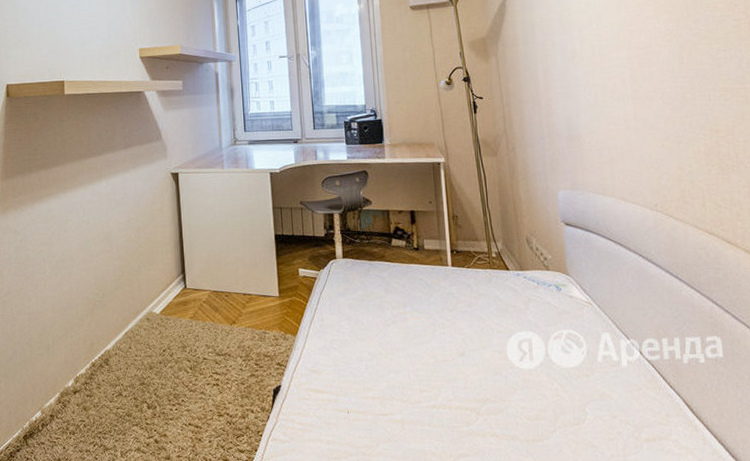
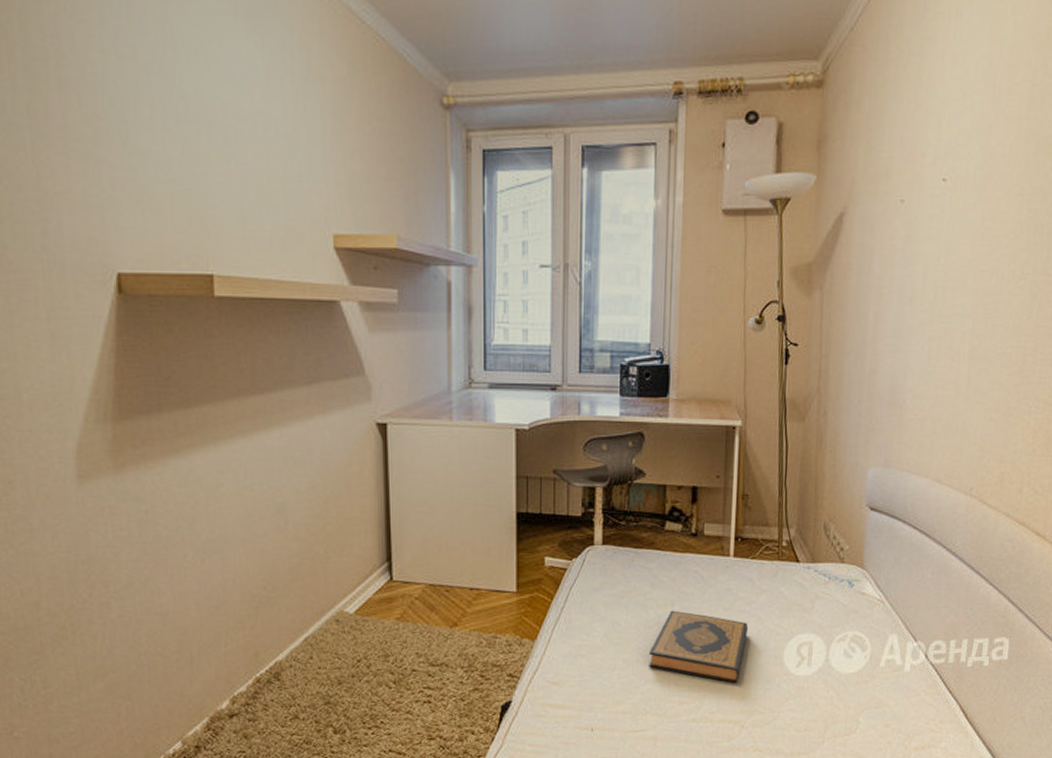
hardback book: none [389,311,473,374] -> present [649,610,749,683]

